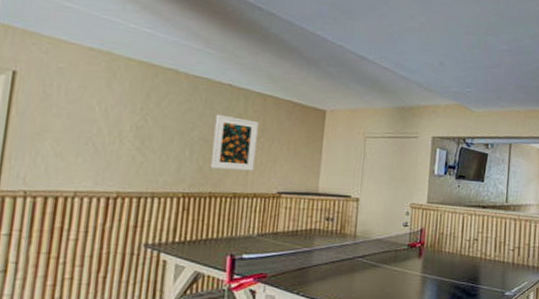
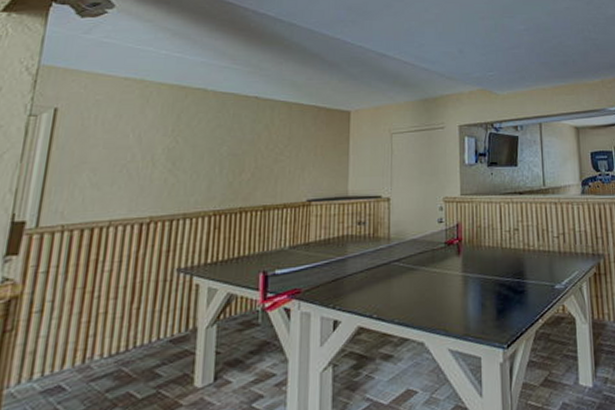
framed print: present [210,114,258,171] -> none [239,127,285,182]

